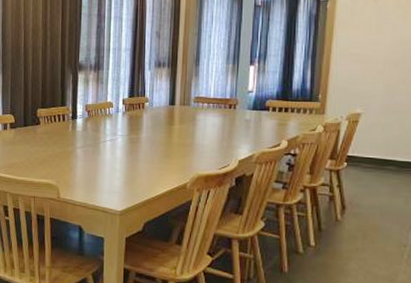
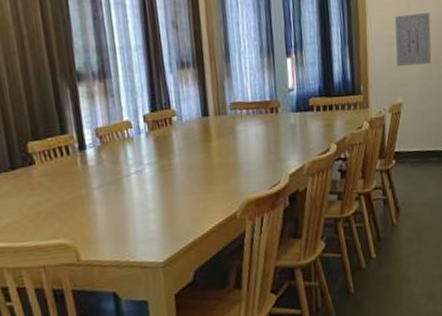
wall art: none [360,36,402,81] -> present [394,13,432,66]

